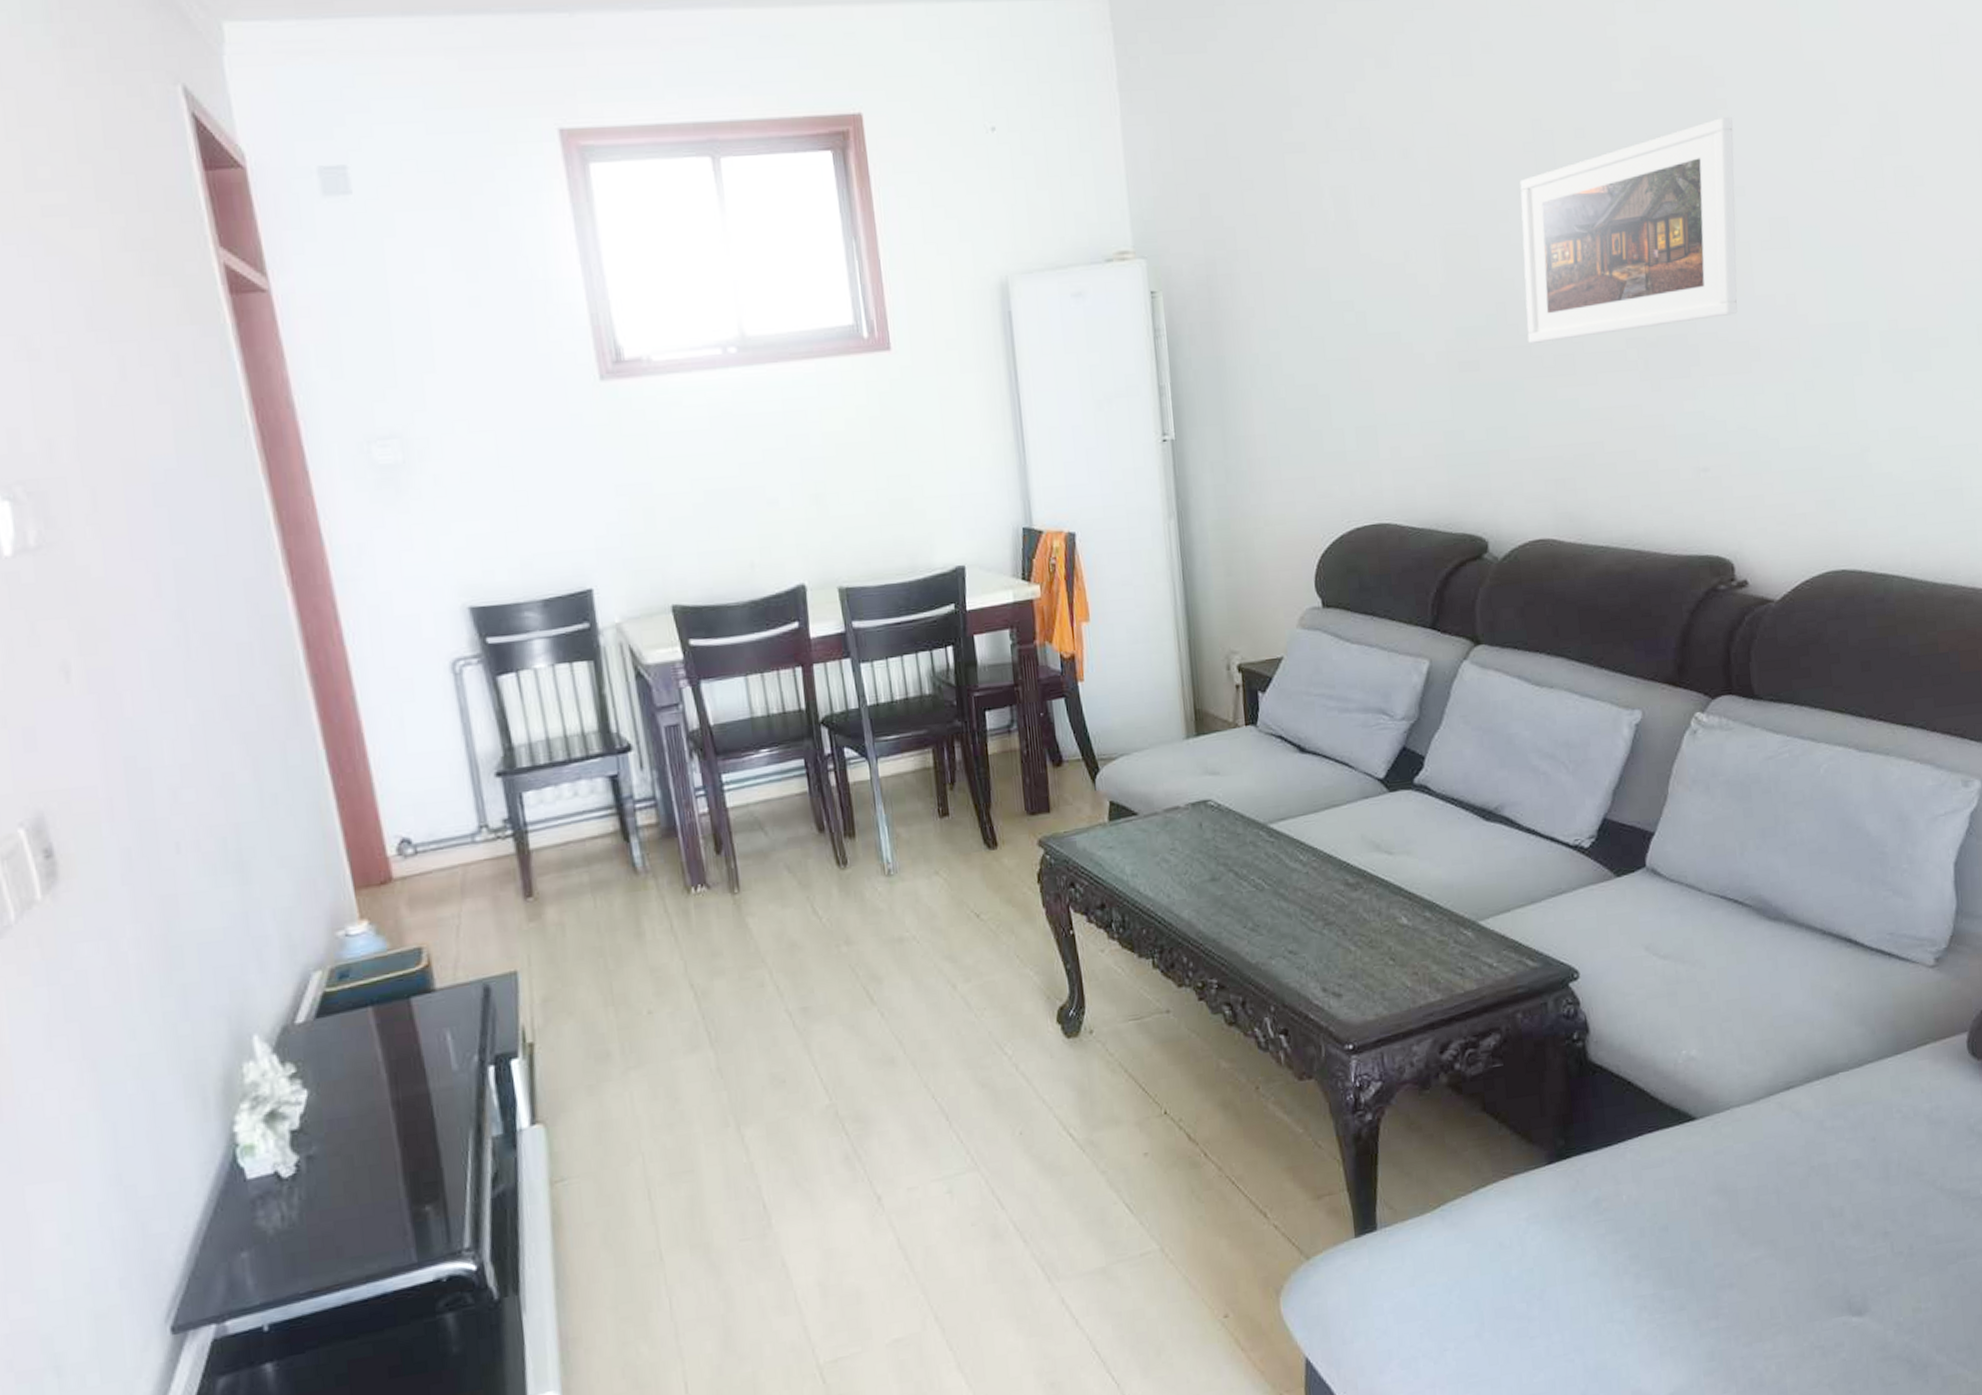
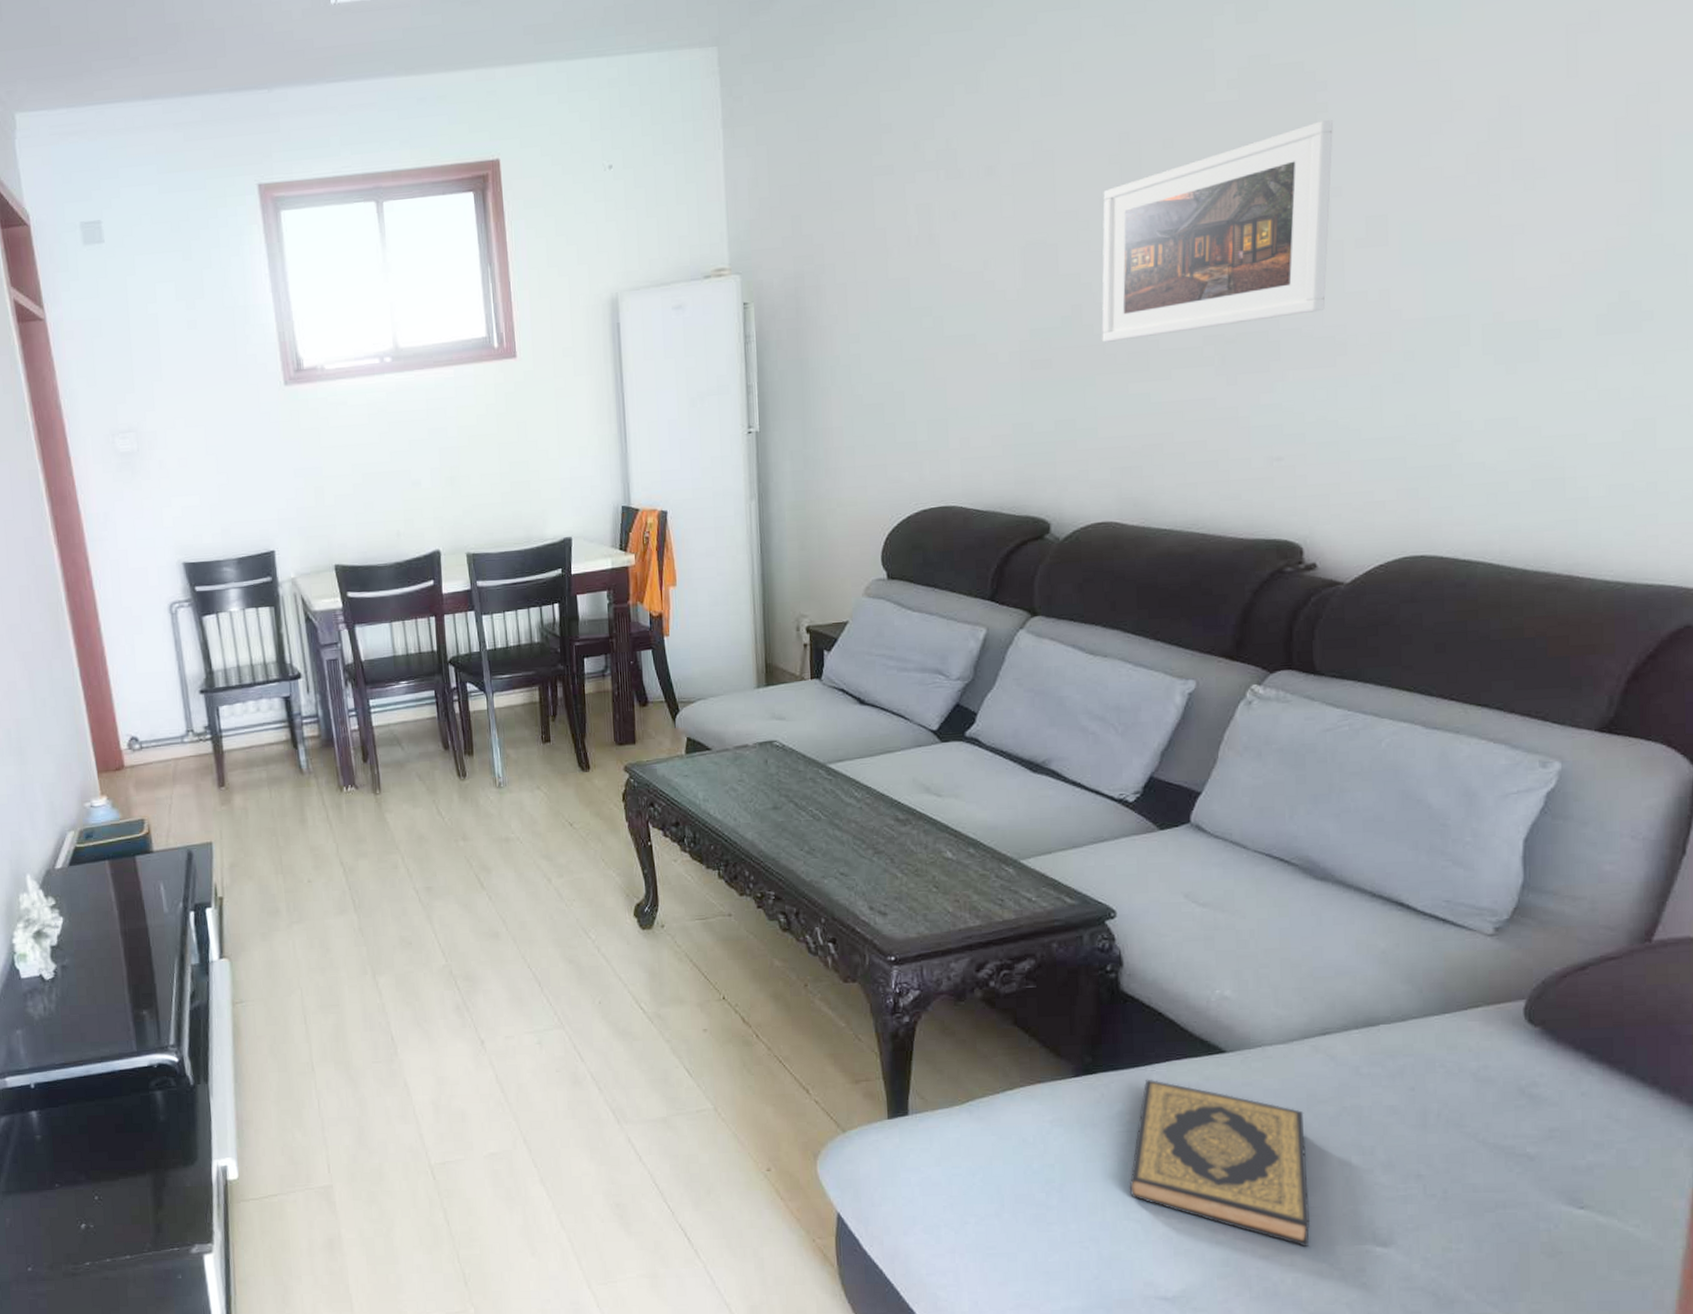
hardback book: none [1610,1158,1789,1328] -> present [1129,1079,1310,1248]

